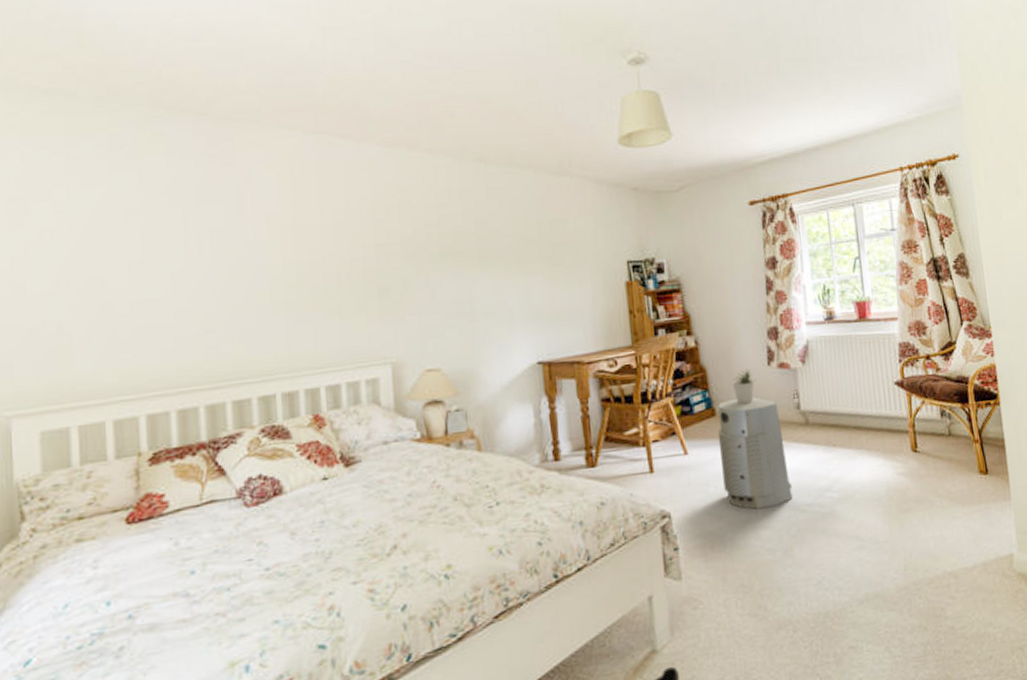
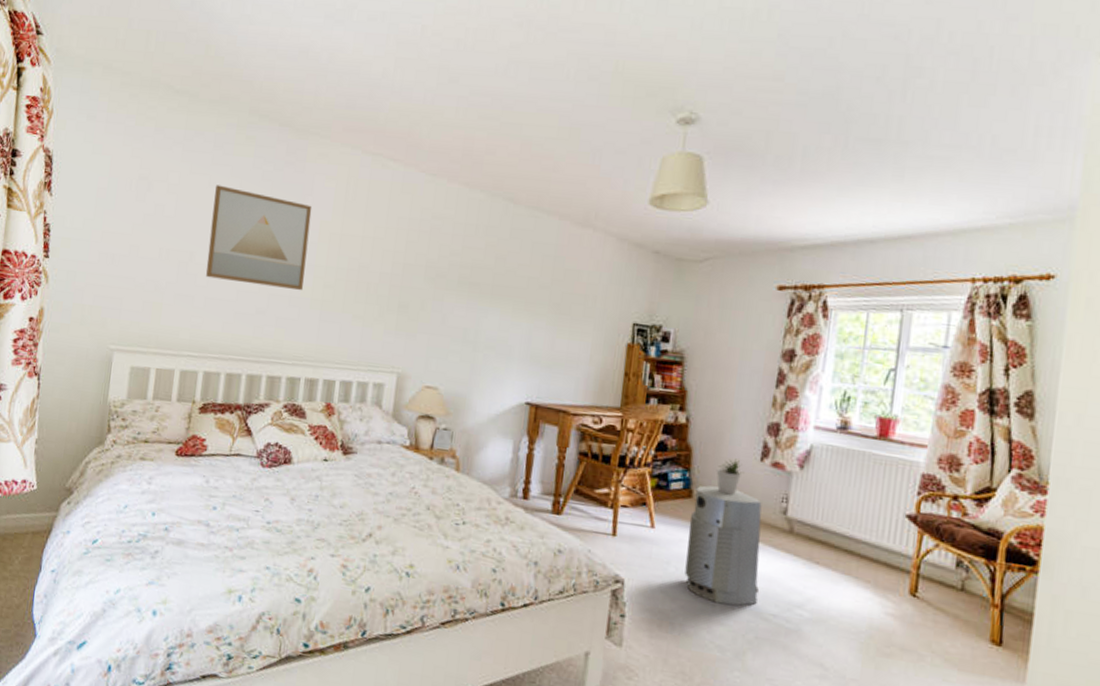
wall art: none [121,193,258,304] -> present [205,185,312,291]

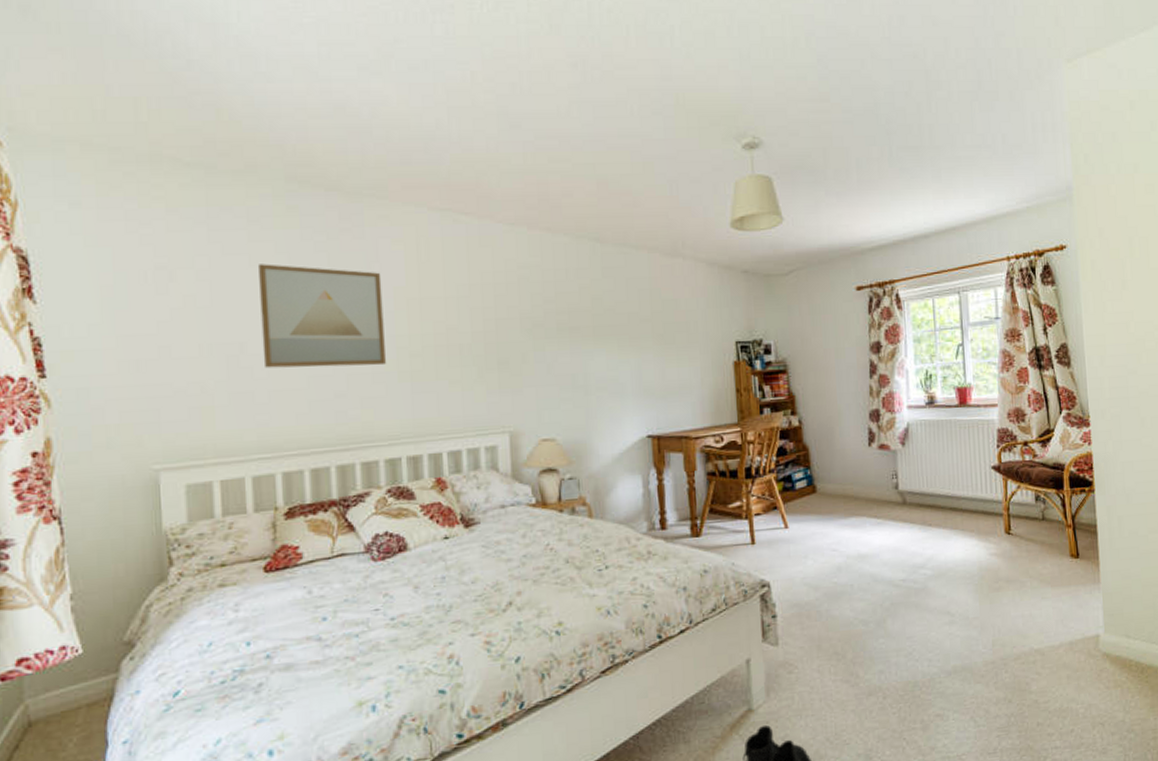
air purifier: present [685,485,762,607] -> none [817,476,888,583]
potted plant: present [716,458,745,495] -> none [833,448,857,483]

